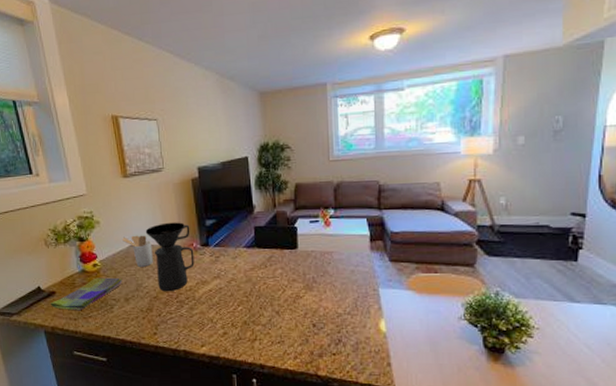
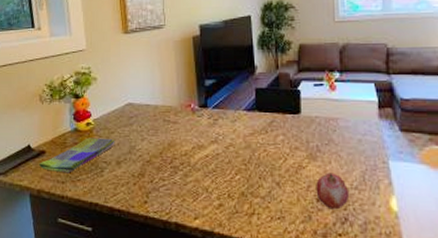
utensil holder: present [122,235,153,267] -> none [118,93,149,128]
coffee maker: present [145,222,195,292] -> none [142,81,191,156]
fruit: none [312,301,343,333] -> present [316,172,350,210]

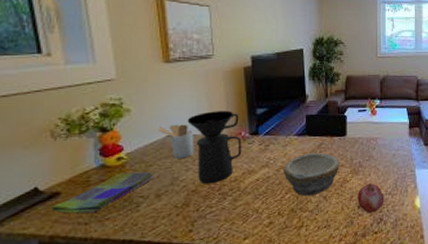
utensil holder: none [118,93,149,128] -> present [158,124,194,159]
coffee maker: none [142,81,191,156] -> present [187,110,242,185]
bowl: none [232,131,294,180] -> present [283,153,340,197]

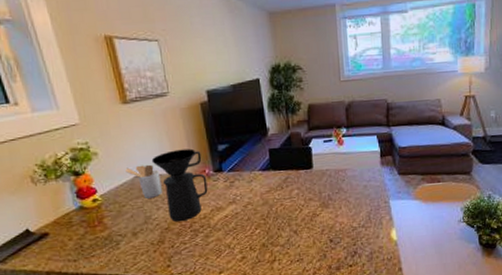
dish towel: present [52,171,154,214] -> none [43,211,129,252]
bowl: present [283,153,340,197] -> none [250,187,308,232]
fruit: present [357,183,385,213] -> none [329,216,358,247]

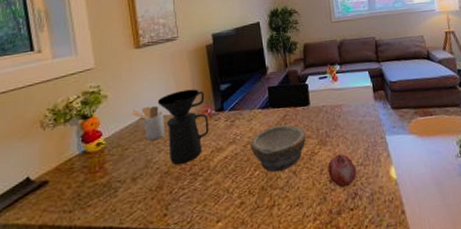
bowl: none [250,187,308,232] -> present [250,125,306,173]
fruit: none [329,216,358,247] -> present [327,154,357,188]

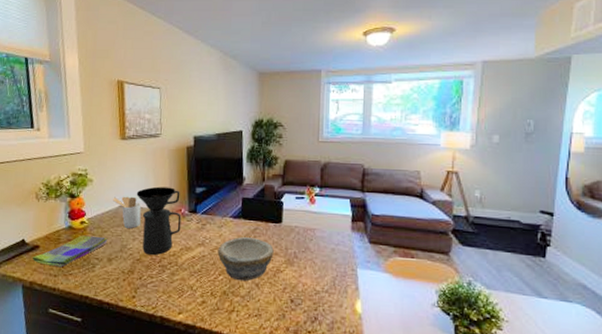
dish towel: none [41,155,130,202] -> present [33,235,108,268]
fruit: present [327,154,357,188] -> none [291,276,321,310]

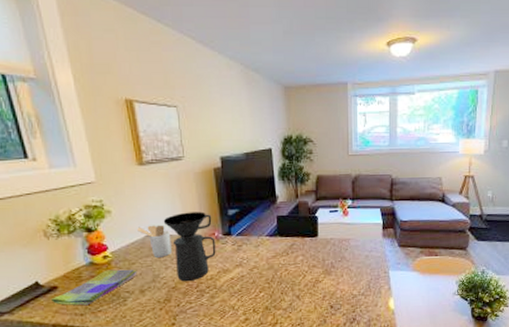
bowl: present [217,237,274,282] -> none [256,253,312,295]

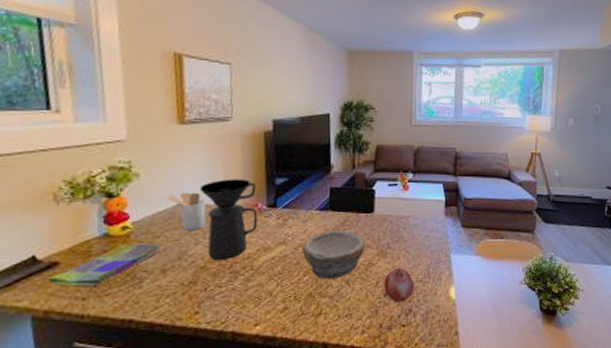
bowl: none [256,253,312,295] -> present [302,231,365,280]
fruit: none [330,284,358,313] -> present [384,268,415,303]

